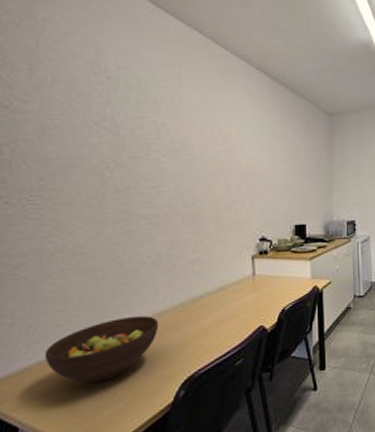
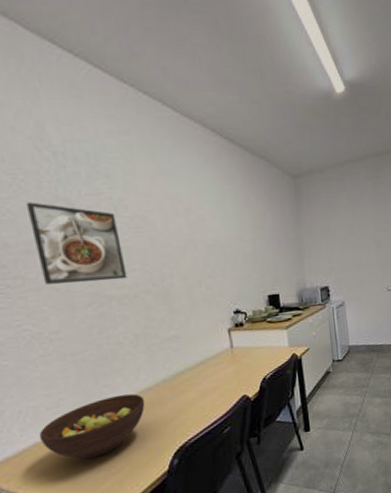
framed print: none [73,120,160,200] -> present [25,202,127,284]

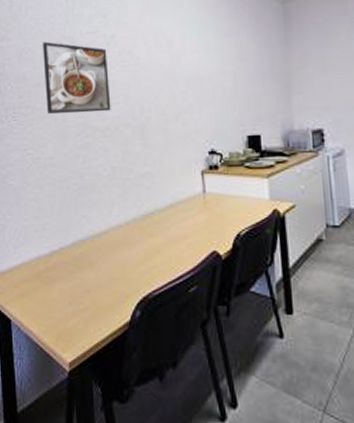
fruit bowl: present [38,393,146,459] -> none [27,227,115,289]

